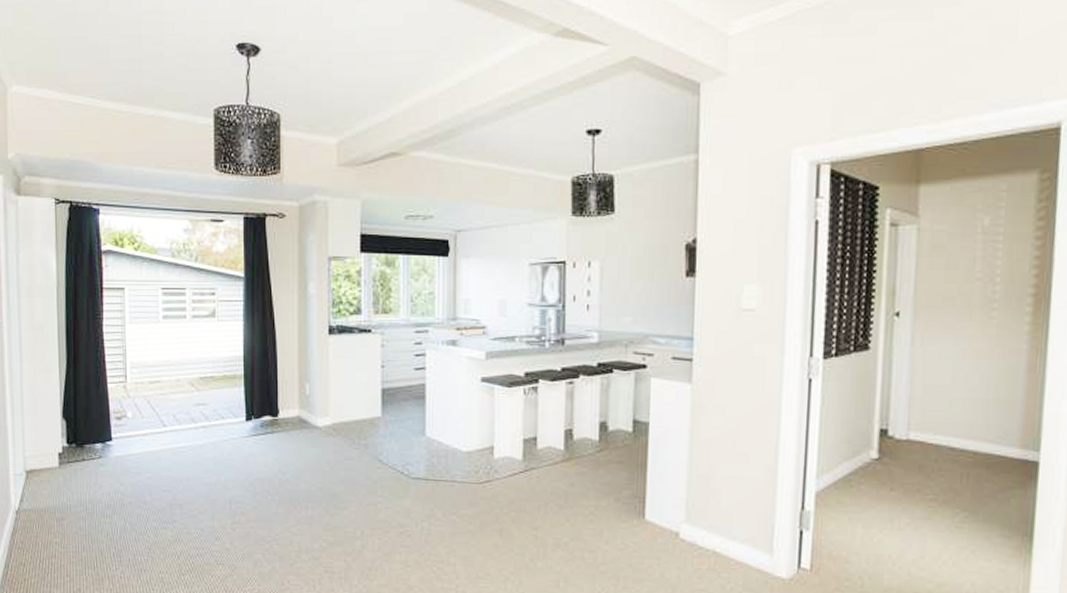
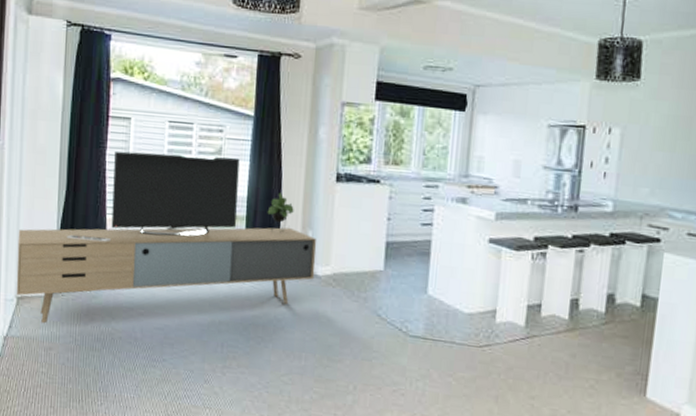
media console: none [22,318,315,495] -> present [16,150,317,324]

